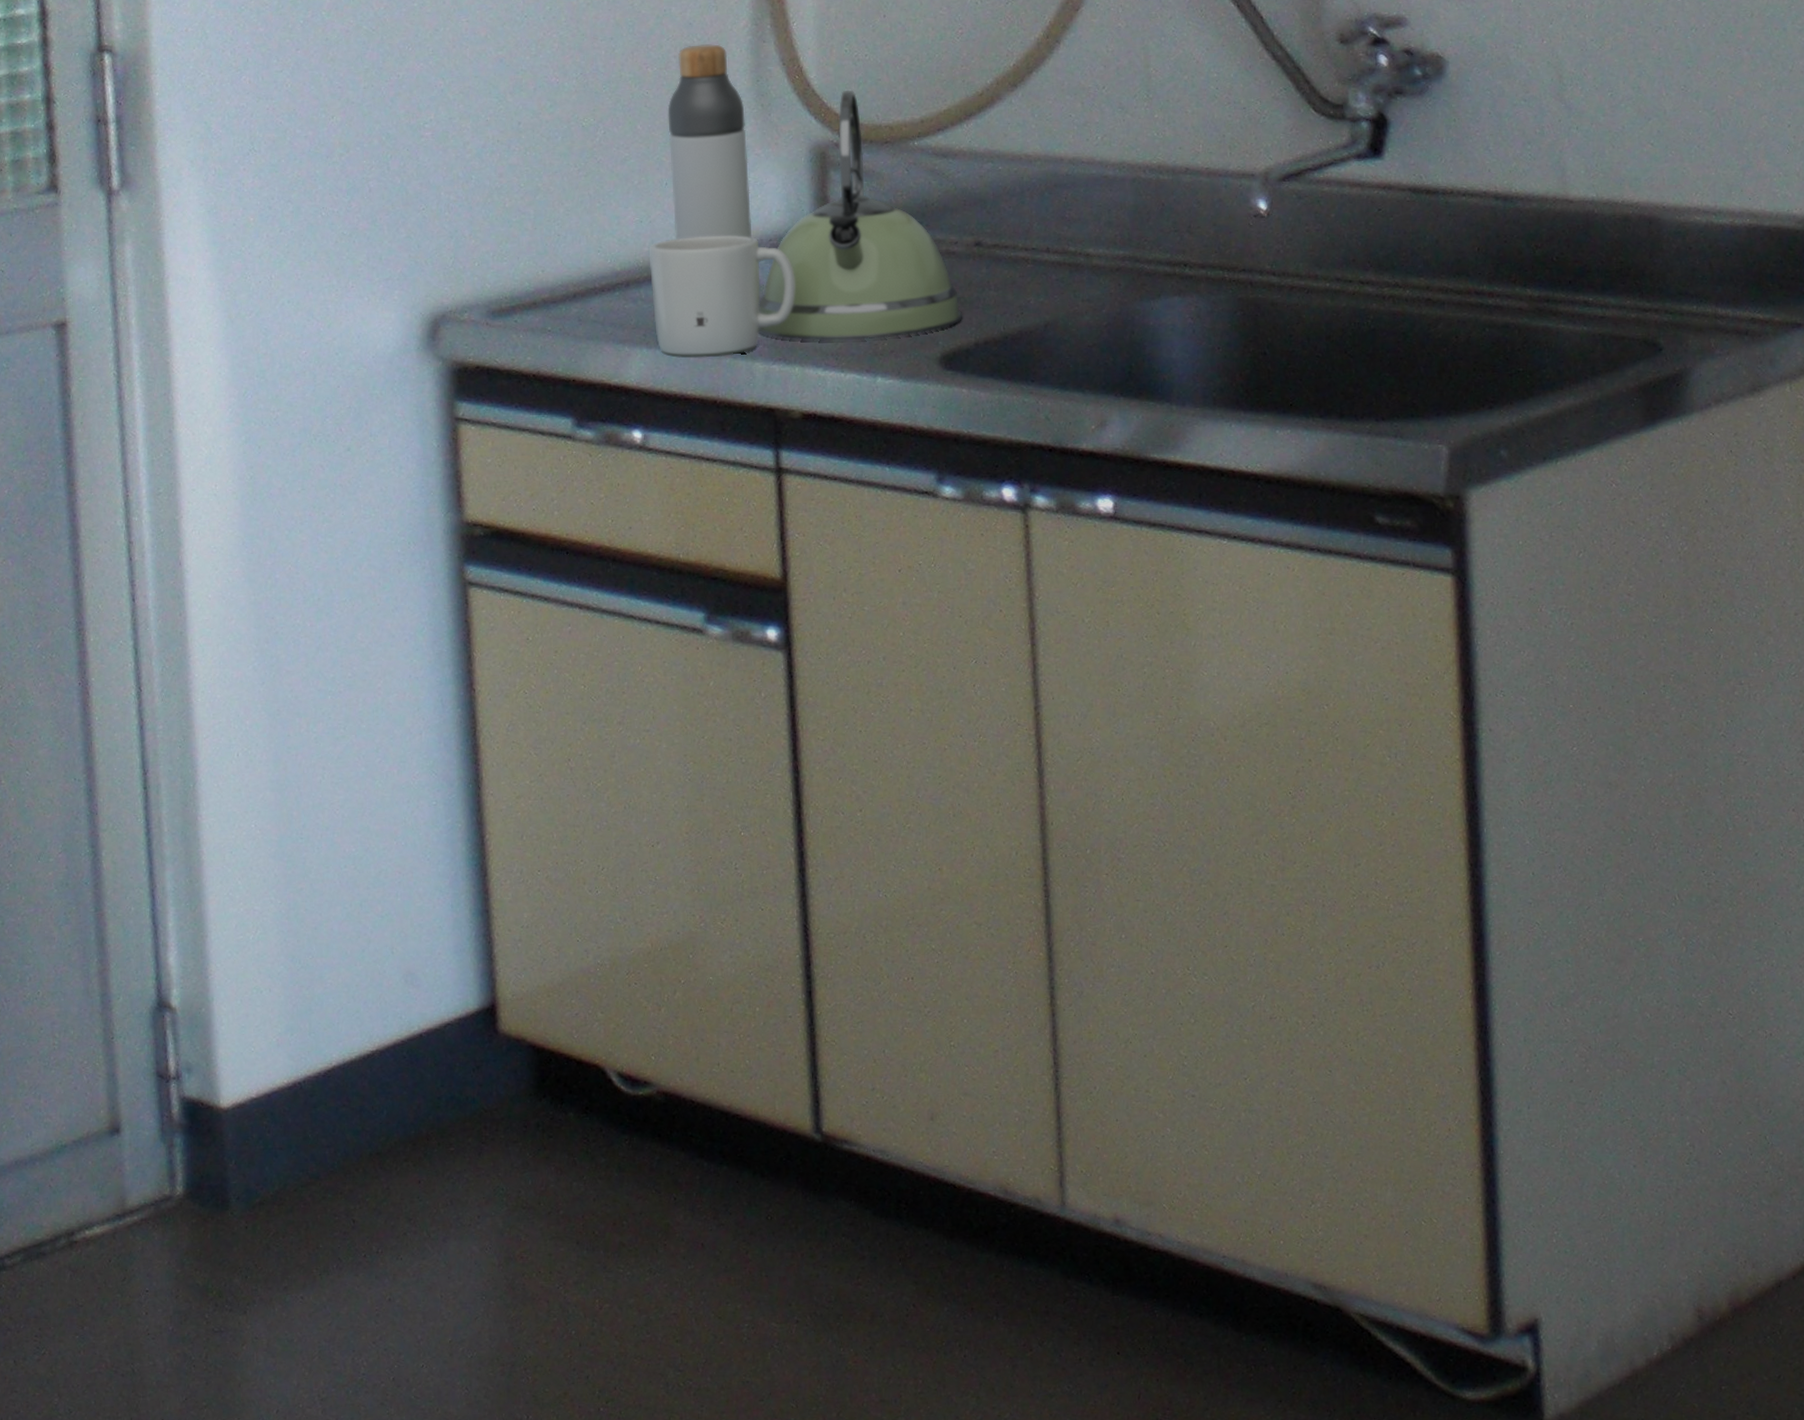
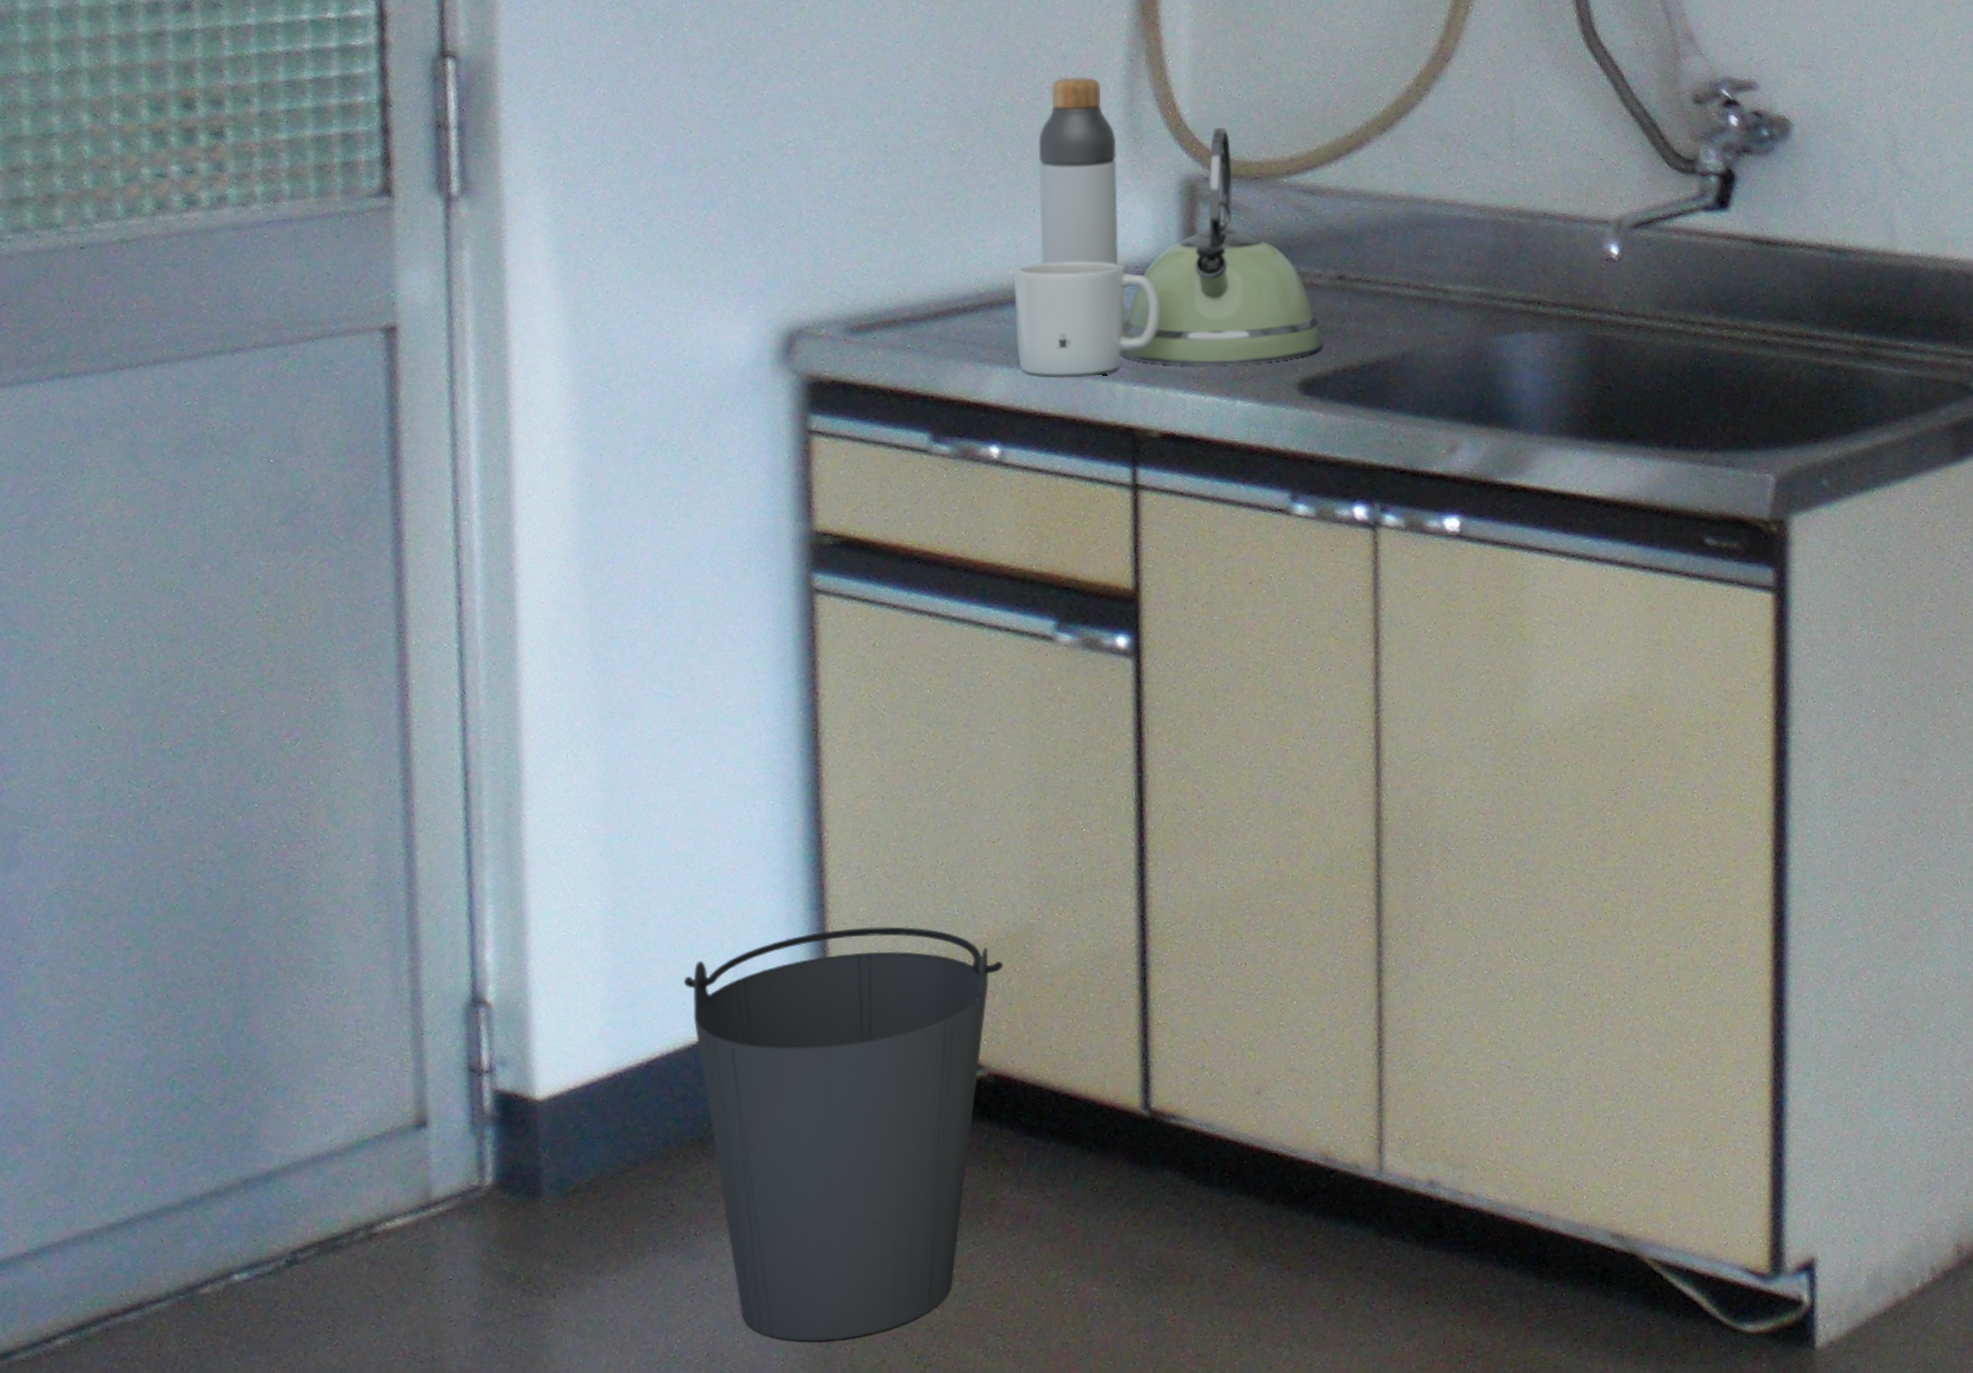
bucket: none [356,934,668,1370] -> present [683,926,1004,1342]

